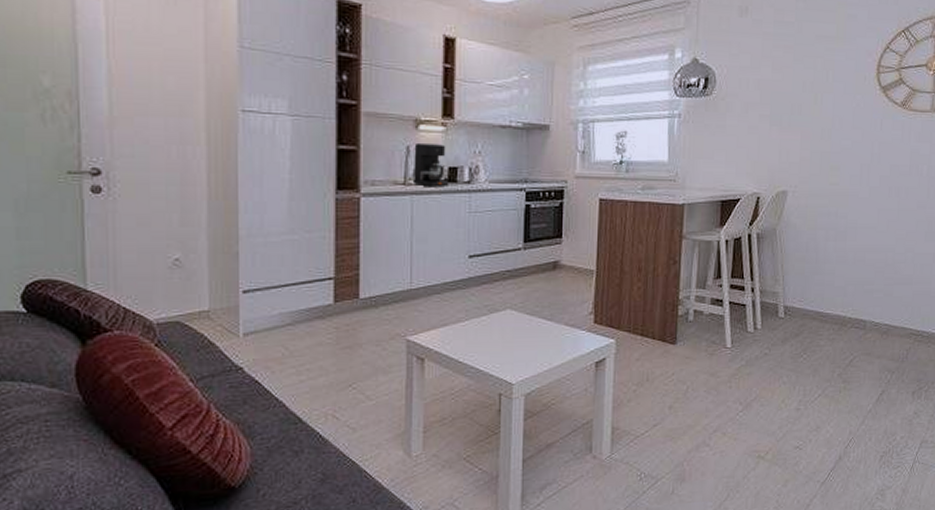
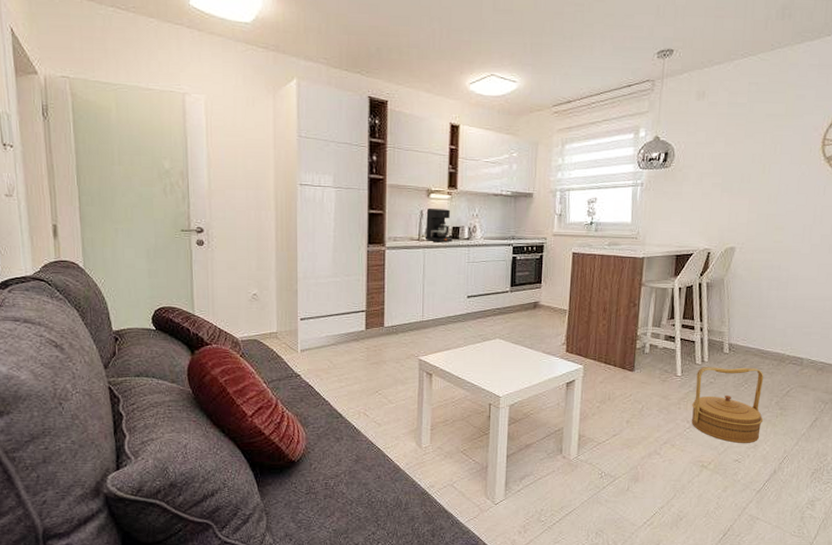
basket: none [745,334,826,427] -> present [692,367,764,444]

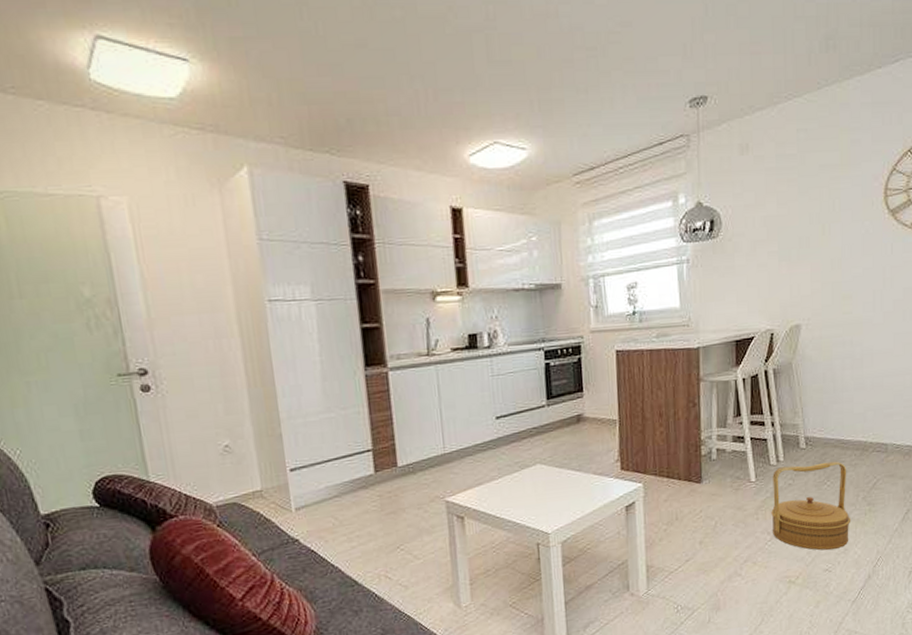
coffee maker: present [424,208,453,243] -> none [433,313,470,356]

